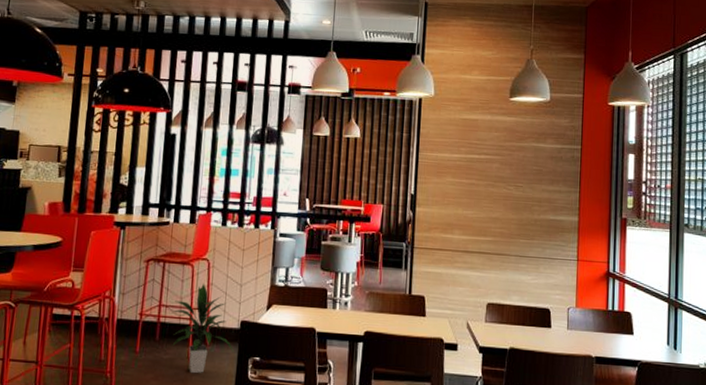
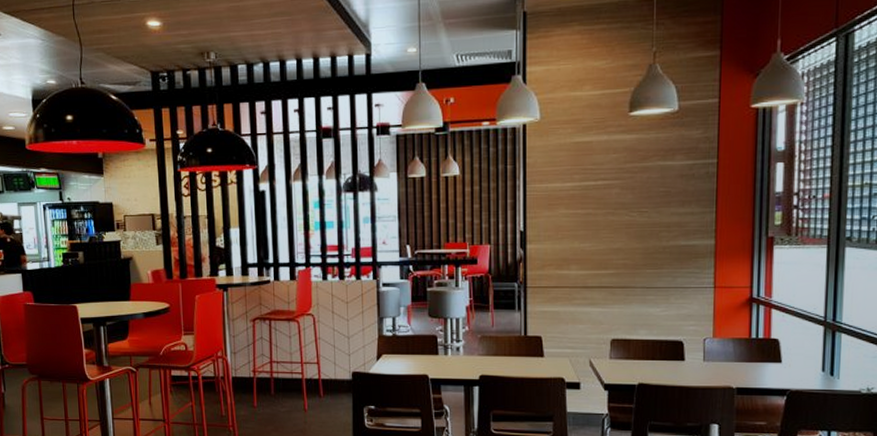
indoor plant: present [172,283,234,374] -> none [284,338,349,424]

